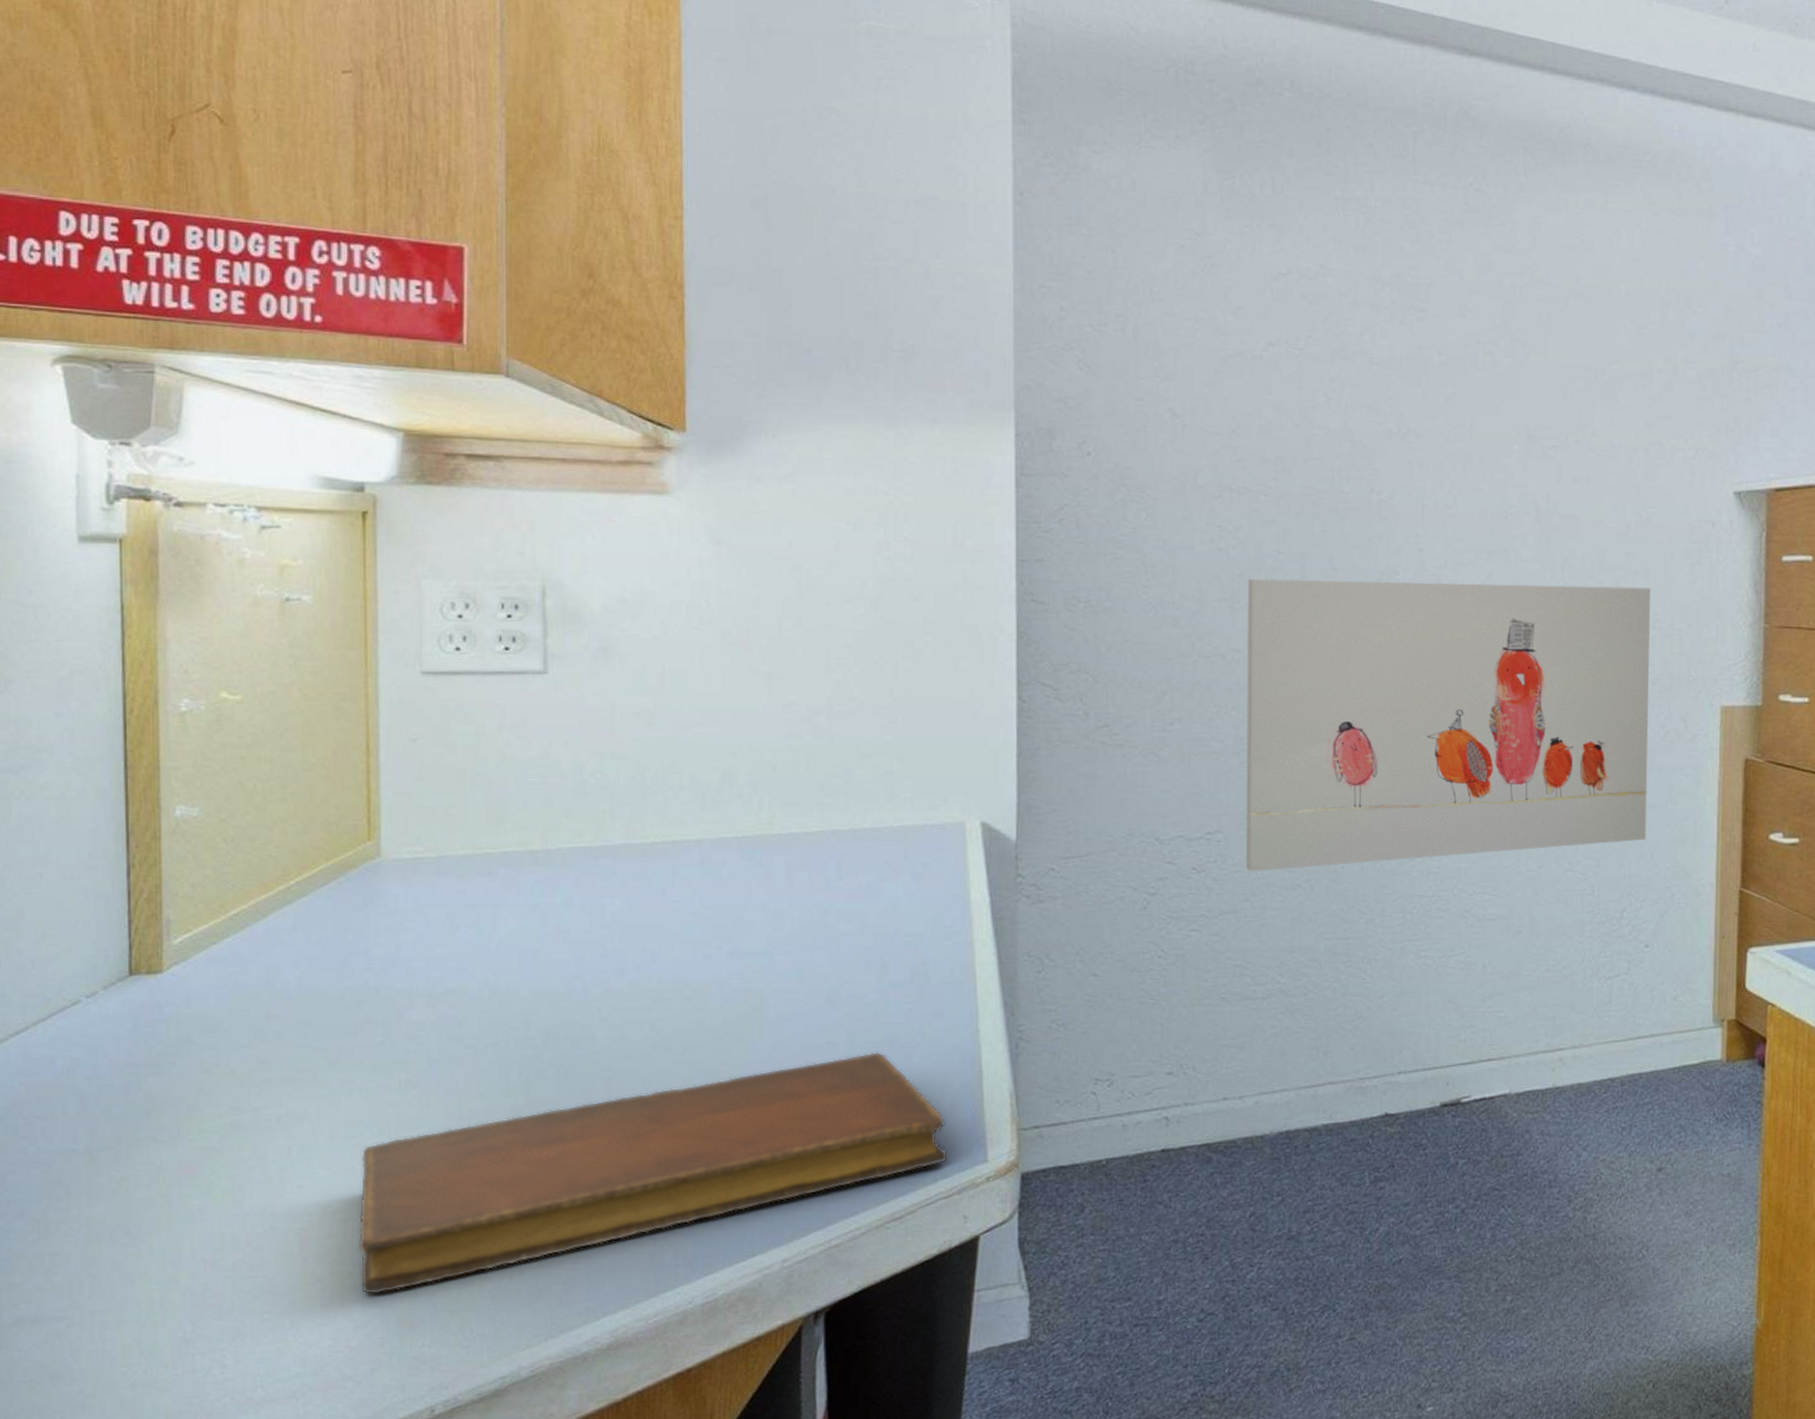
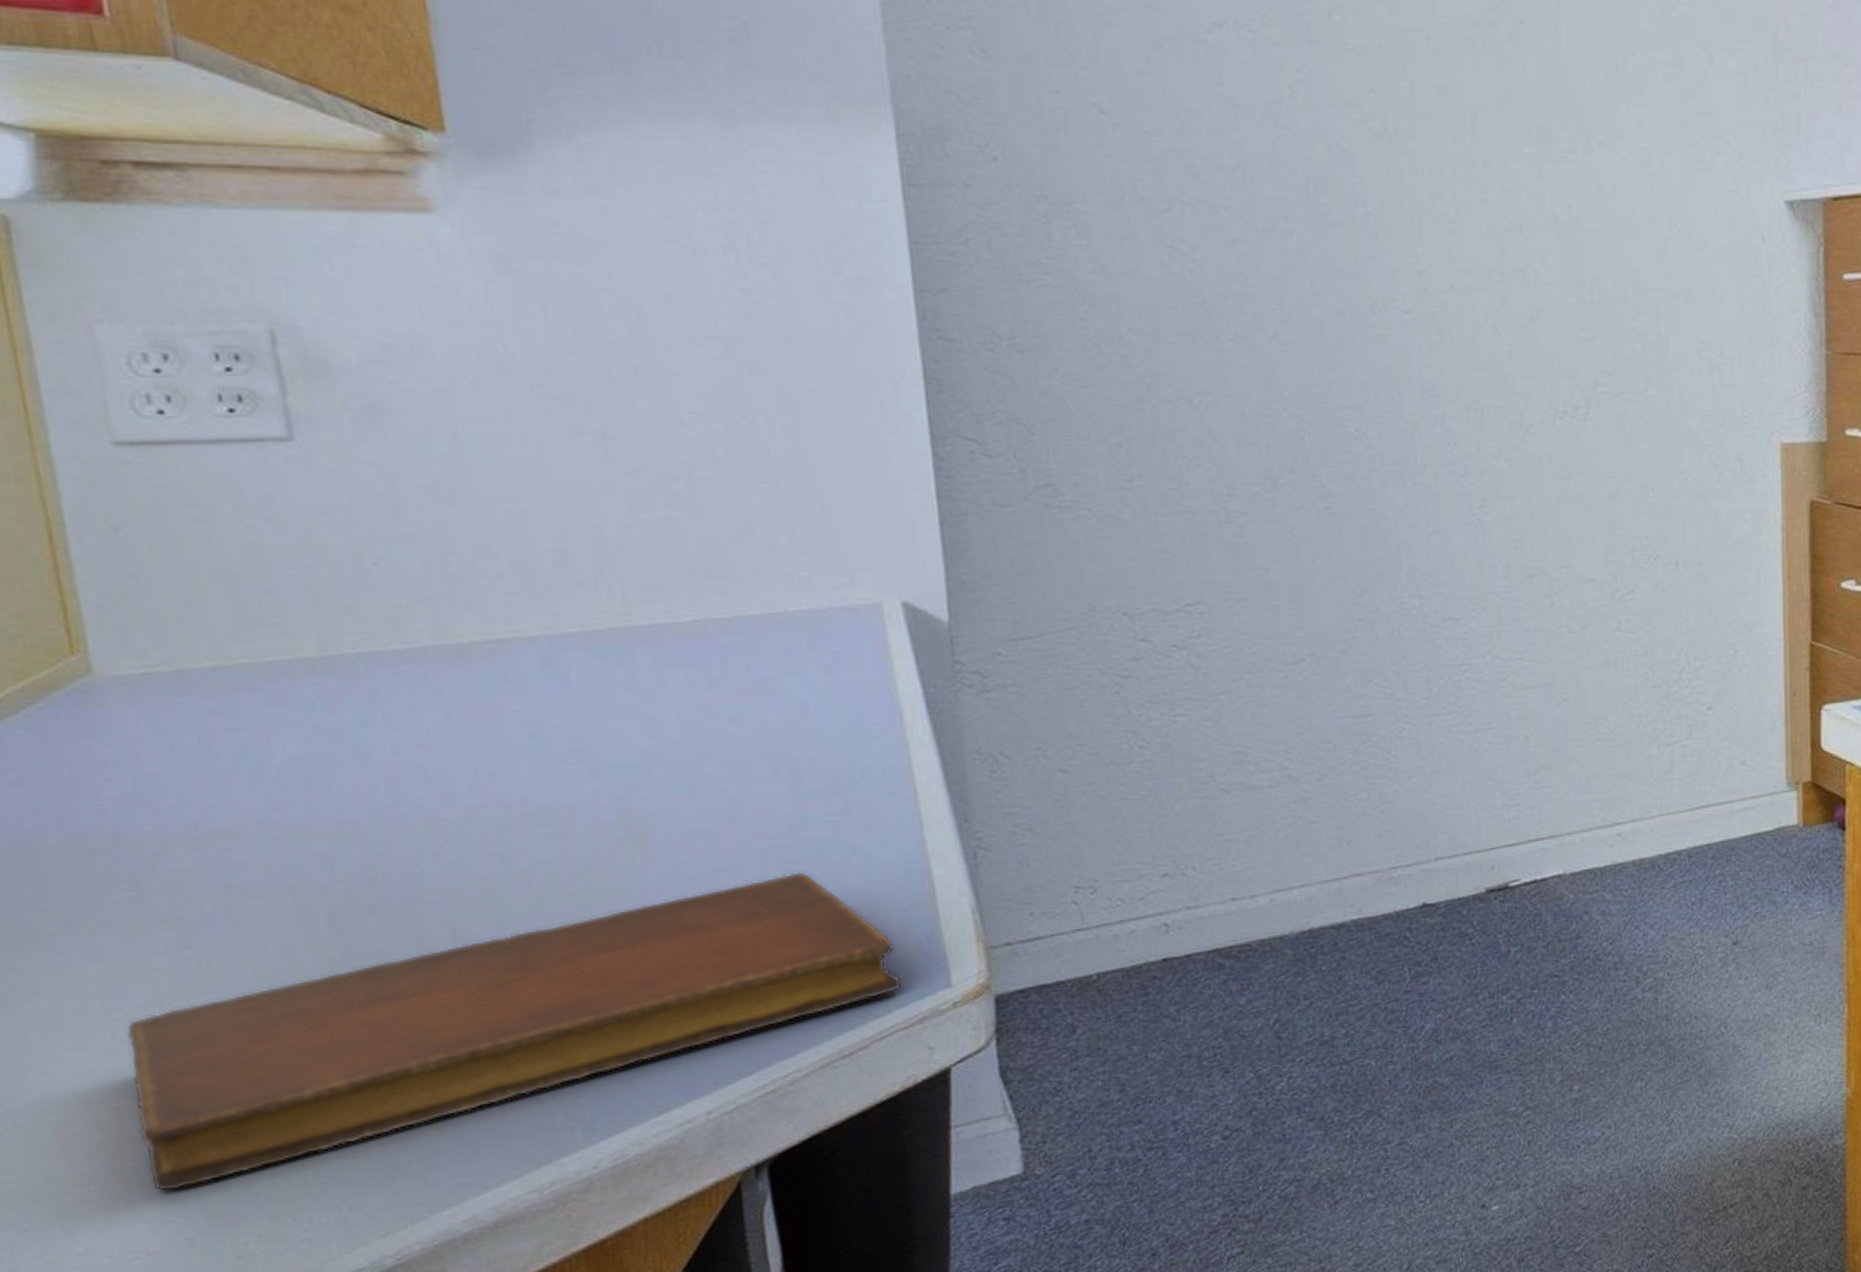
wall art: present [1245,579,1651,872] -> none [1212,309,1703,647]

